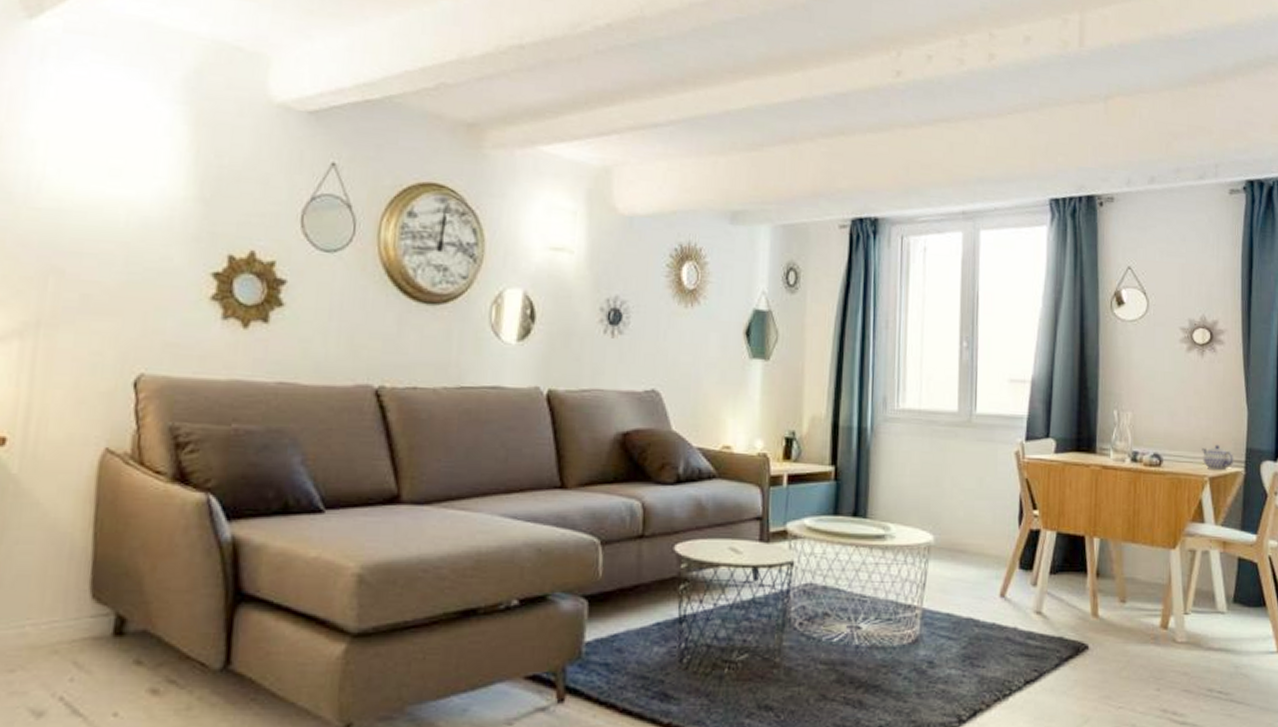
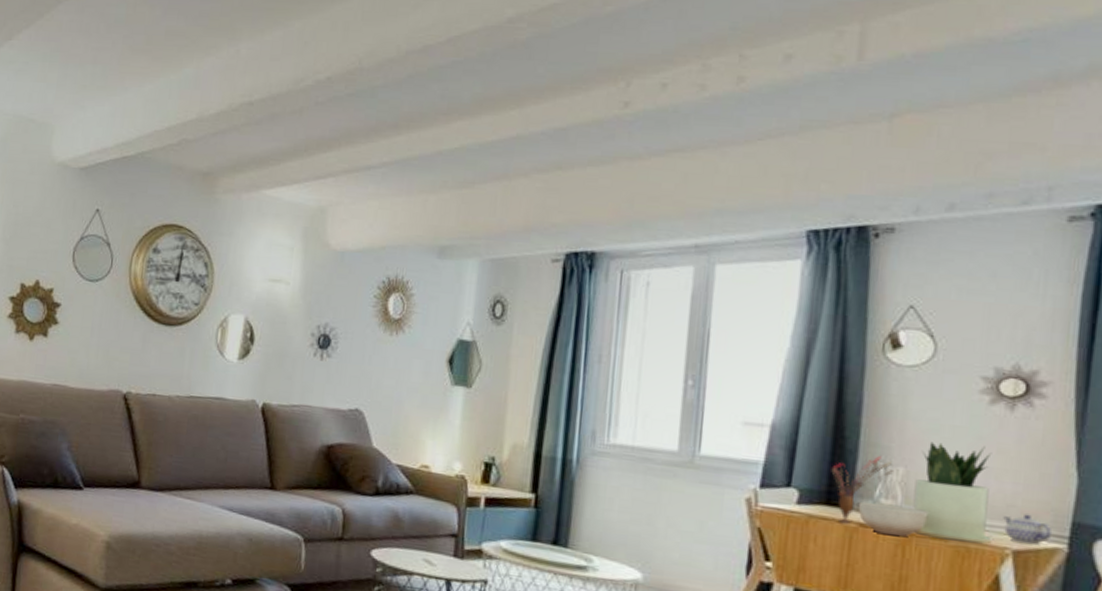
bouquet: none [1079,403,1125,468] -> present [831,456,895,525]
bowl: none [1100,445,1151,475] -> present [858,501,929,538]
planter: none [1140,387,1197,474] -> present [913,441,994,544]

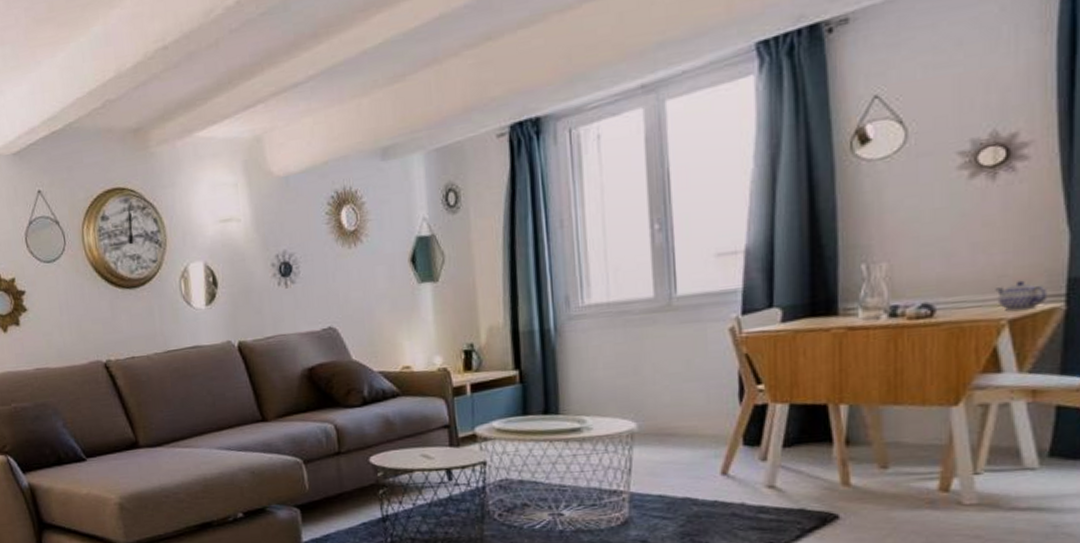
bouquet: present [831,456,895,525] -> none [812,257,878,332]
bowl: present [858,501,929,538] -> none [844,300,917,333]
planter: present [913,441,994,544] -> none [900,221,988,326]

